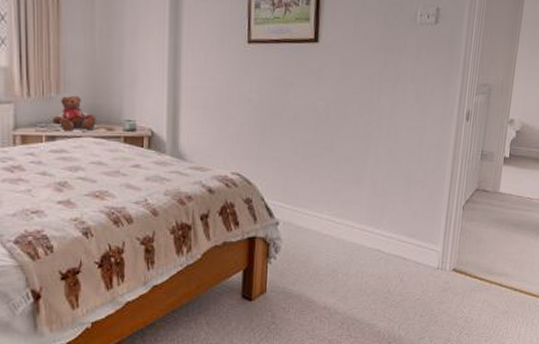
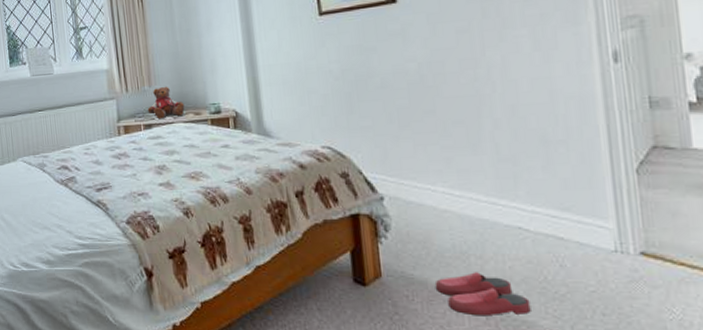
slippers: none [307,286,375,322] -> present [434,272,531,317]

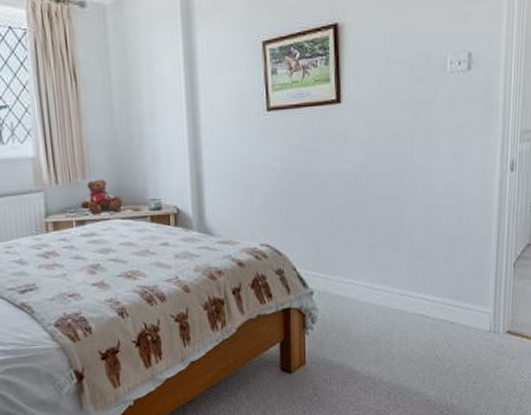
slippers: present [434,272,531,317] -> none [349,355,423,392]

